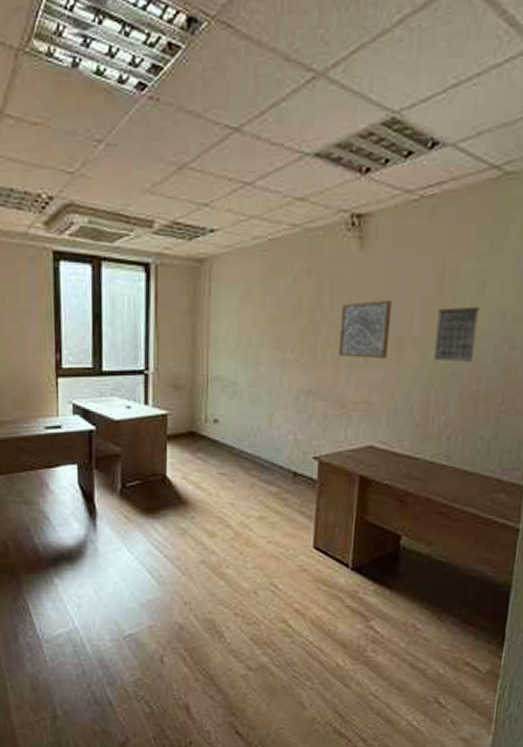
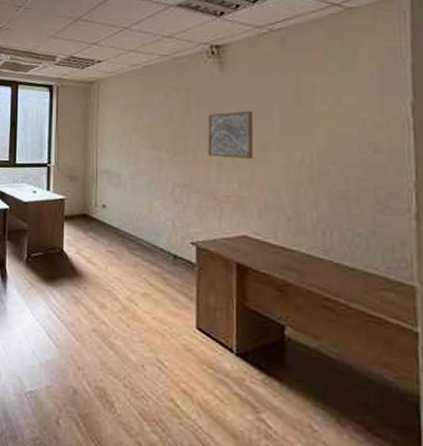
calendar: present [434,295,480,362] -> none [298,107,339,164]

